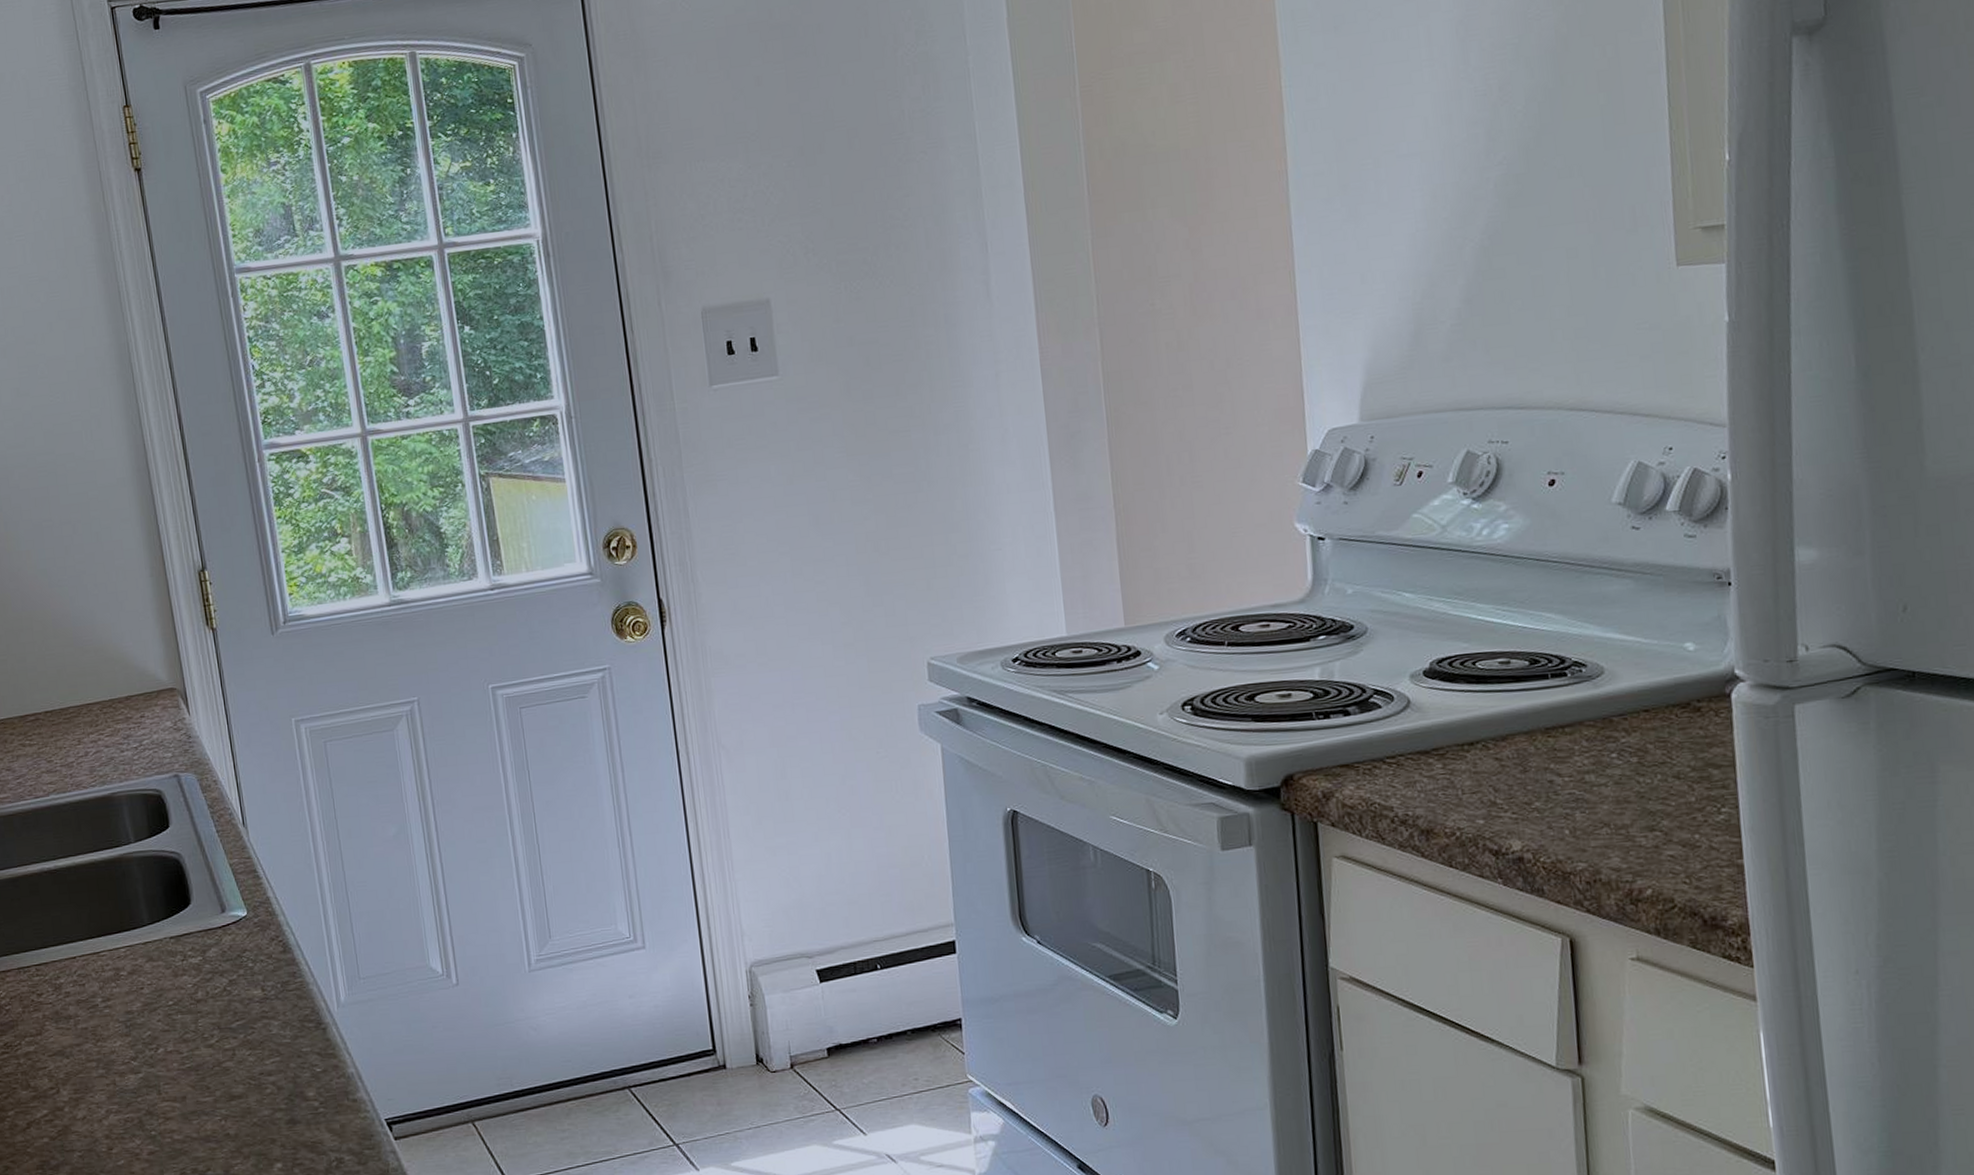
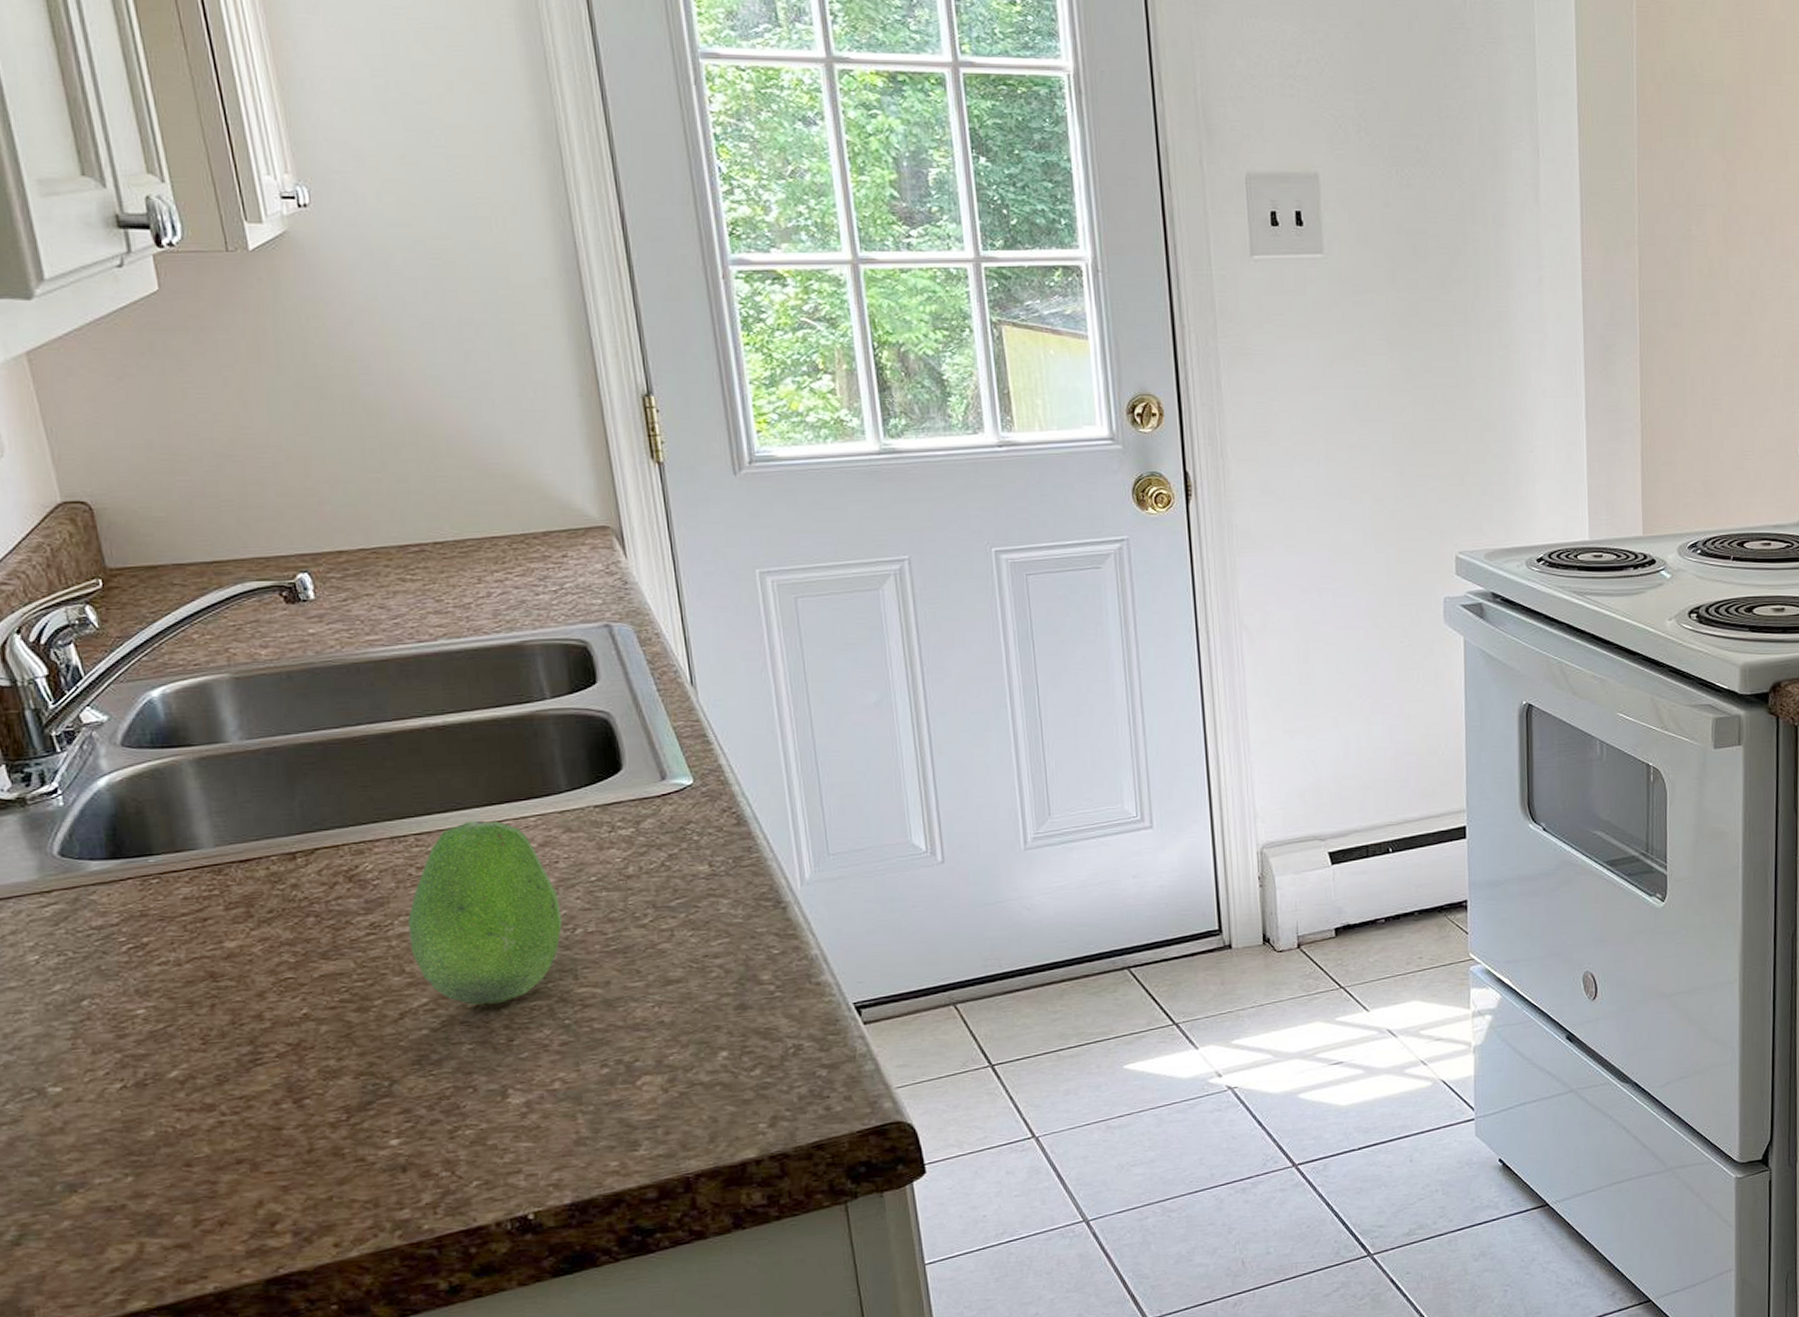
fruit: none [31,952,148,1116] -> present [408,820,563,1005]

